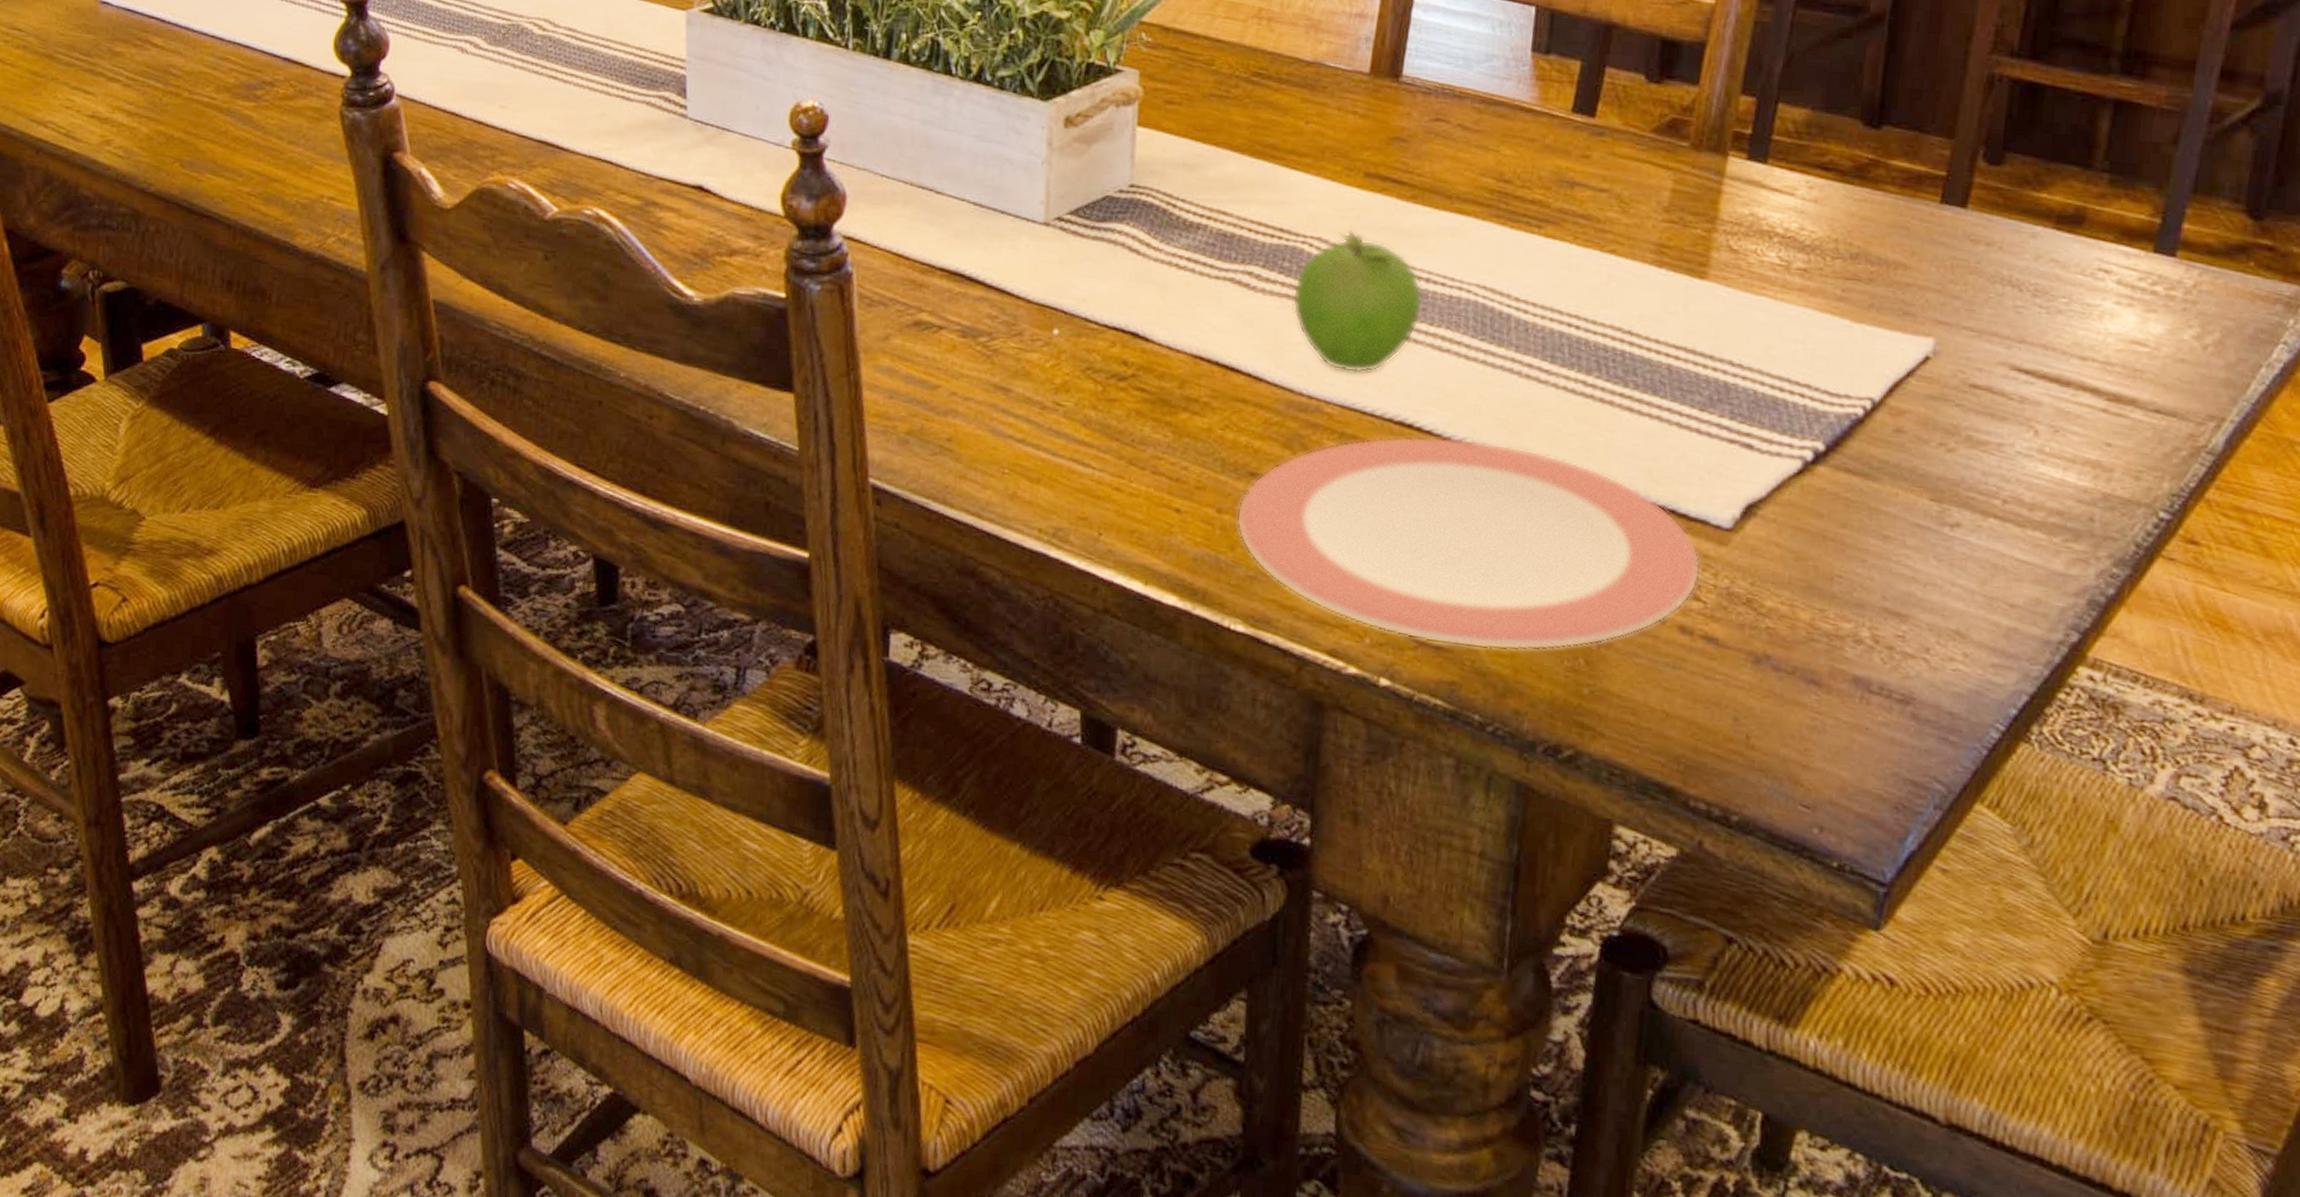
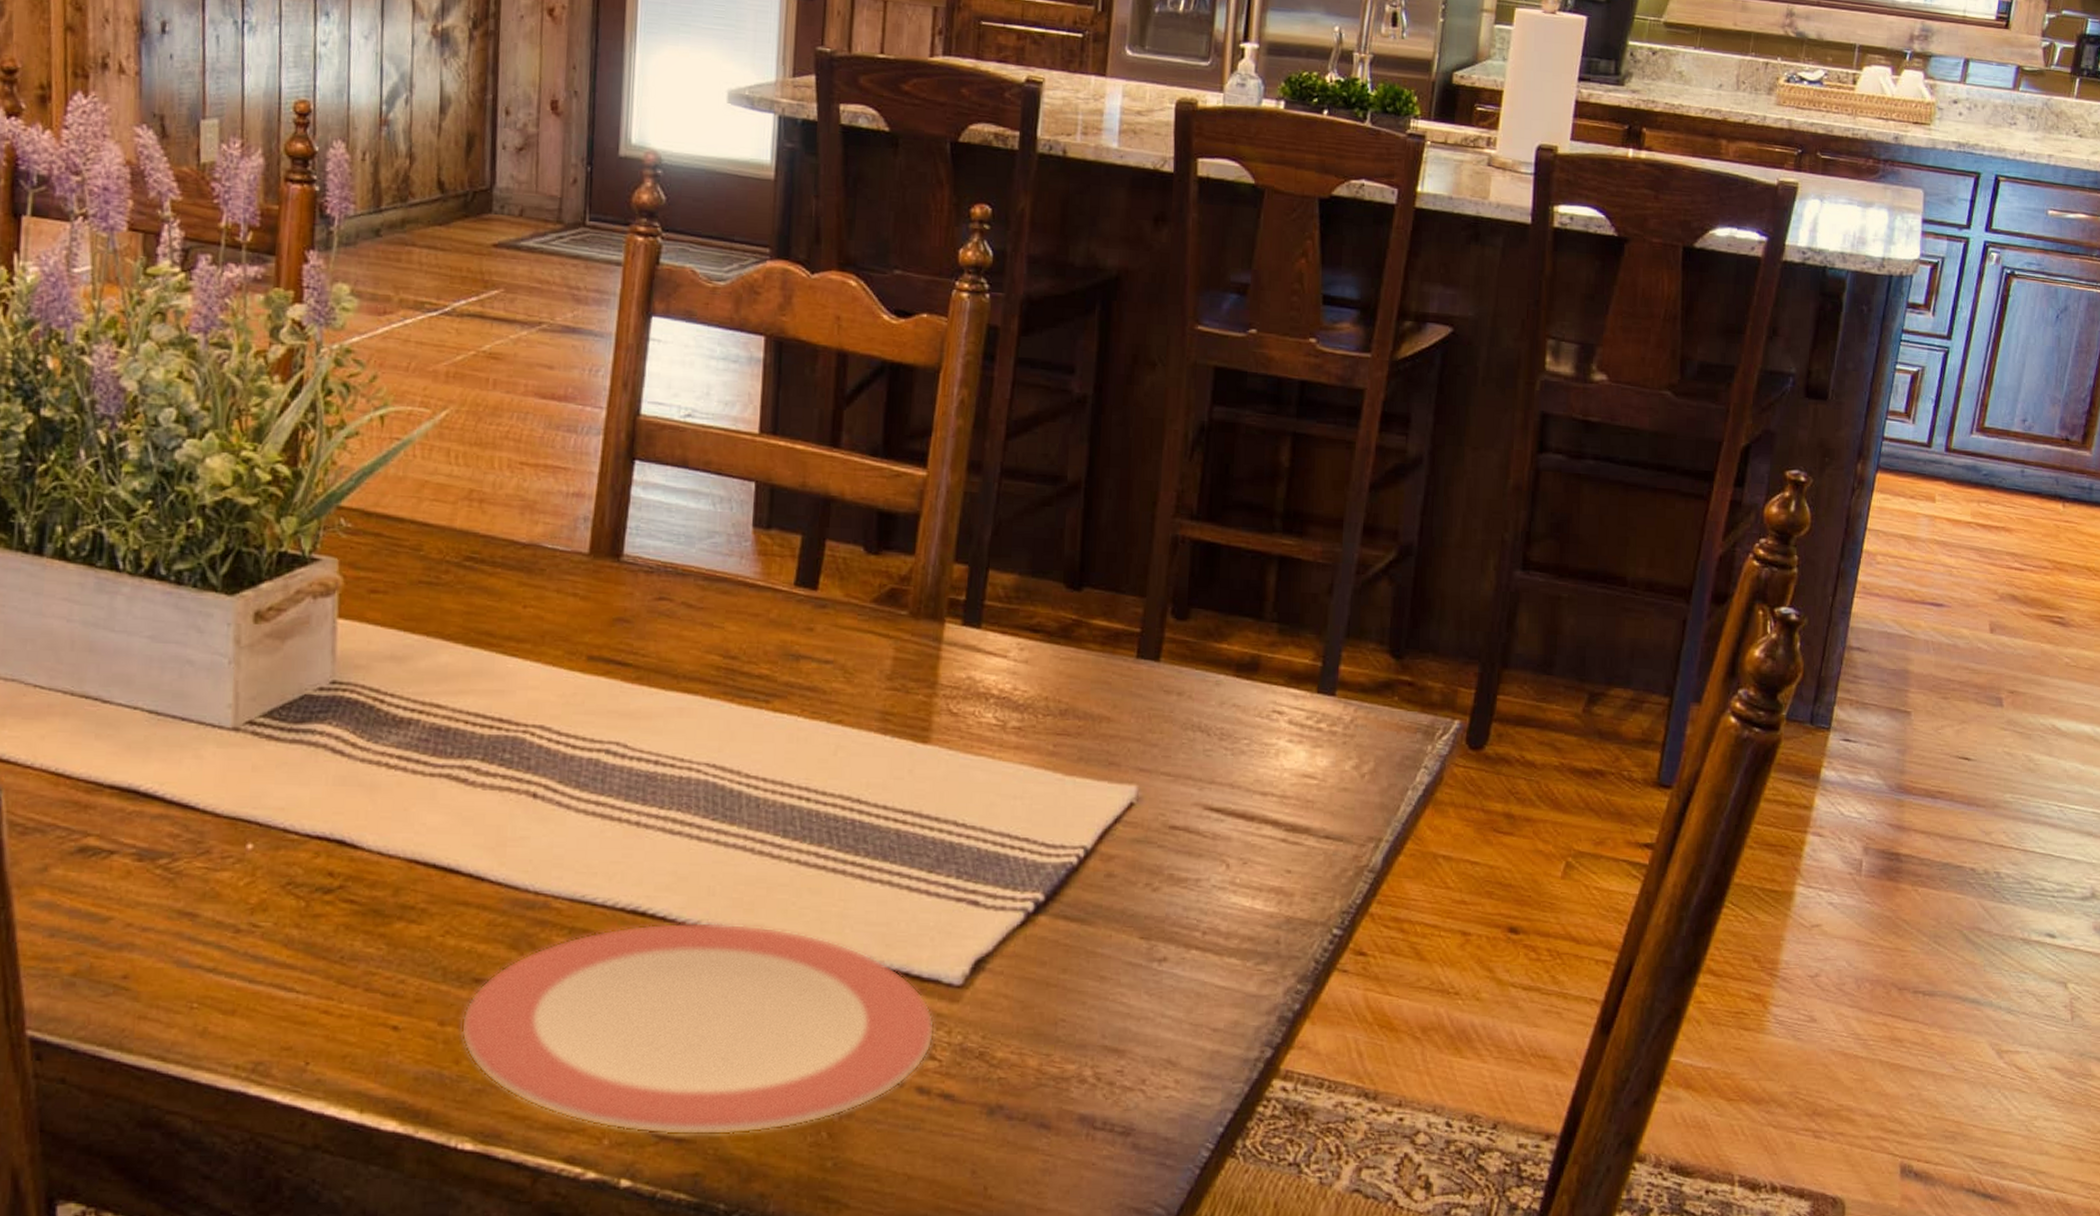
fruit: present [1292,229,1423,374] -> none [514,715,653,865]

